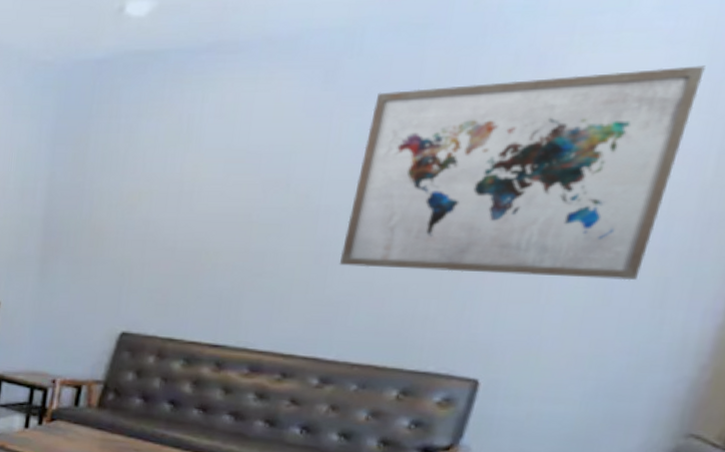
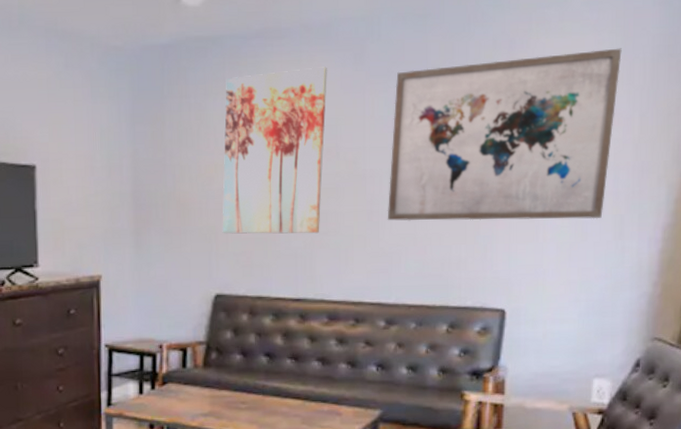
wall art: none [138,85,290,275] -> present [222,67,328,234]

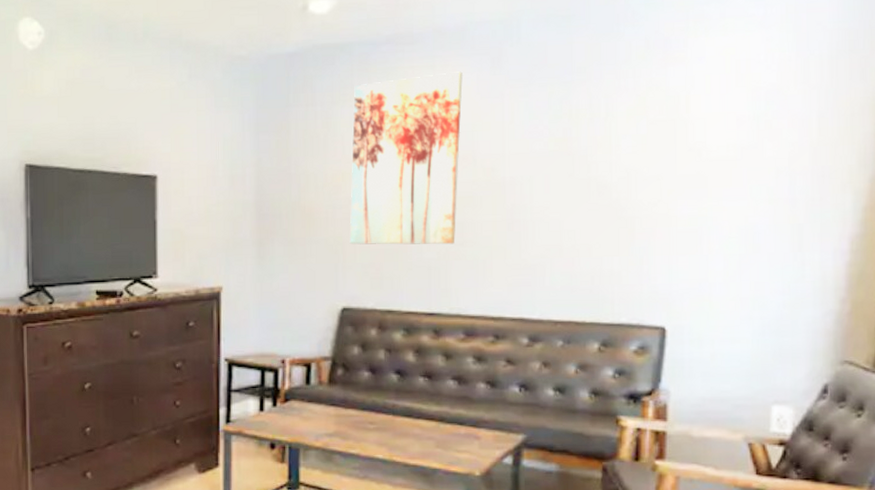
wall art: present [387,48,622,221] -> none [529,45,794,231]

